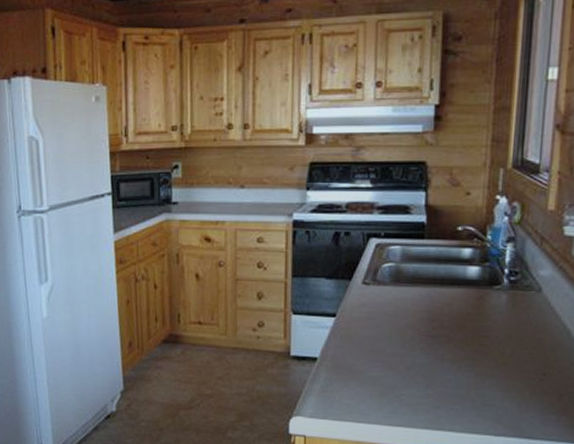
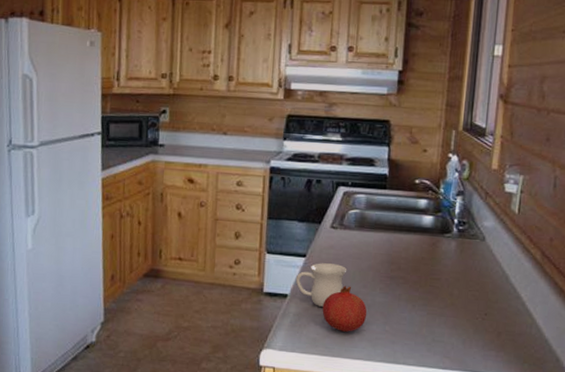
mug: none [325,322,383,370] -> present [295,263,348,307]
fruit: none [356,346,407,397] -> present [322,285,367,332]

